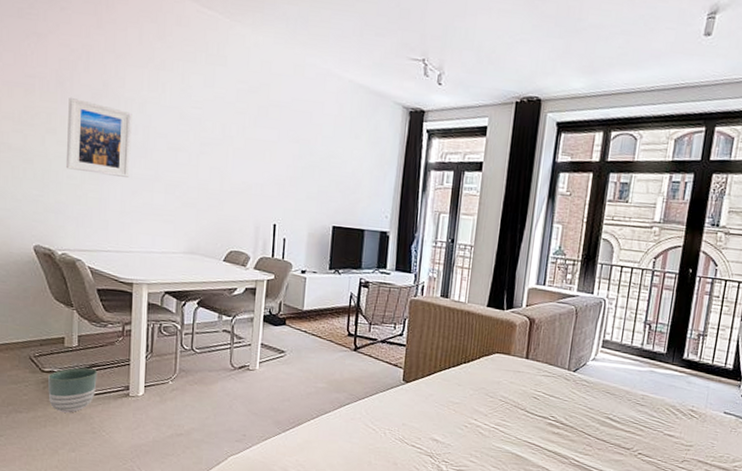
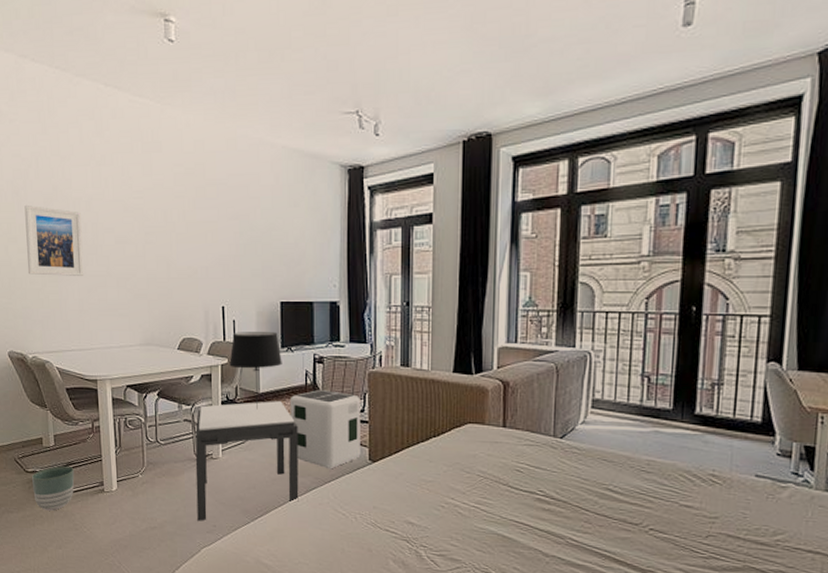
side table: none [227,318,338,430] -> present [195,401,299,521]
table lamp: none [275,250,329,326] -> present [229,332,282,410]
air purifier: none [331,312,400,387] -> present [289,390,361,469]

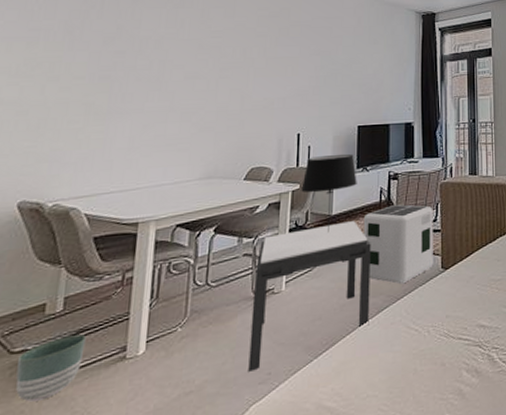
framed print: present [24,204,84,276] -> none [66,43,147,114]

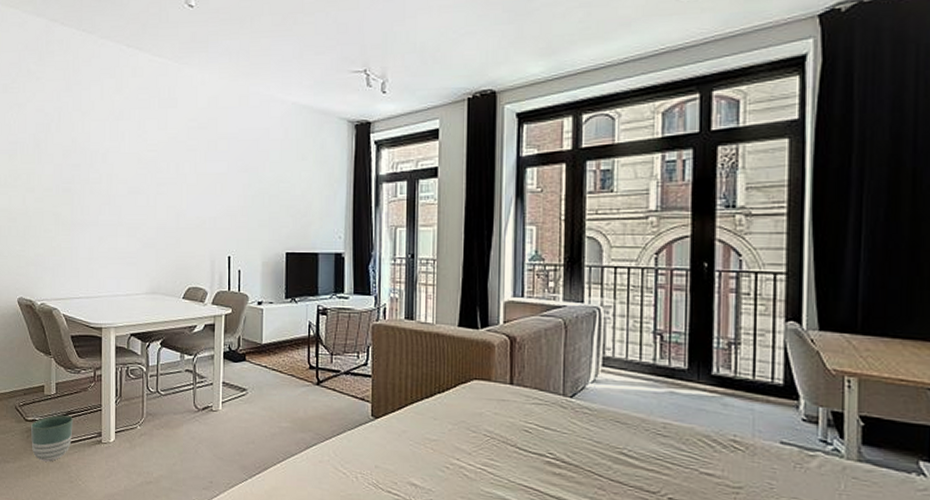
side table: present [248,221,371,372] -> none [194,352,300,477]
table lamp: present [301,154,357,233] -> none [233,282,286,361]
air purifier: present [363,204,433,284] -> none [292,342,364,425]

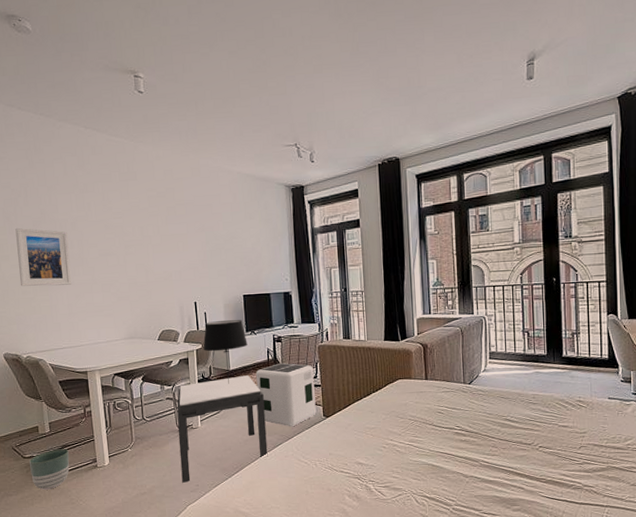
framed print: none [42,156,97,225] -> present [15,227,72,286]
side table: none [194,352,300,477] -> present [177,375,268,483]
table lamp: none [233,282,286,361] -> present [203,320,248,384]
air purifier: none [292,342,364,425] -> present [255,363,316,427]

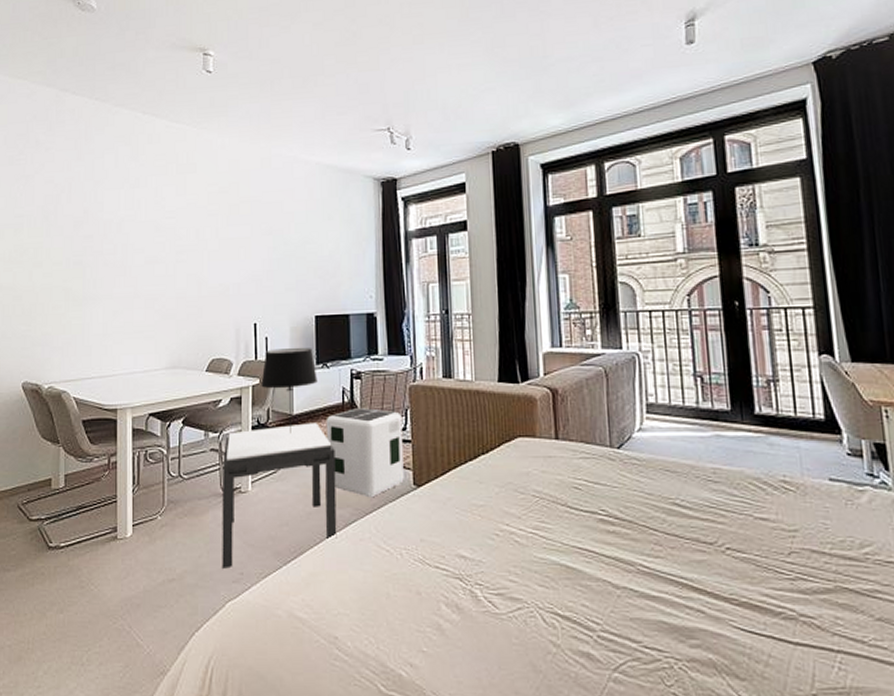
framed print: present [15,227,72,286] -> none [51,229,111,300]
planter: present [29,449,70,490] -> none [36,511,84,566]

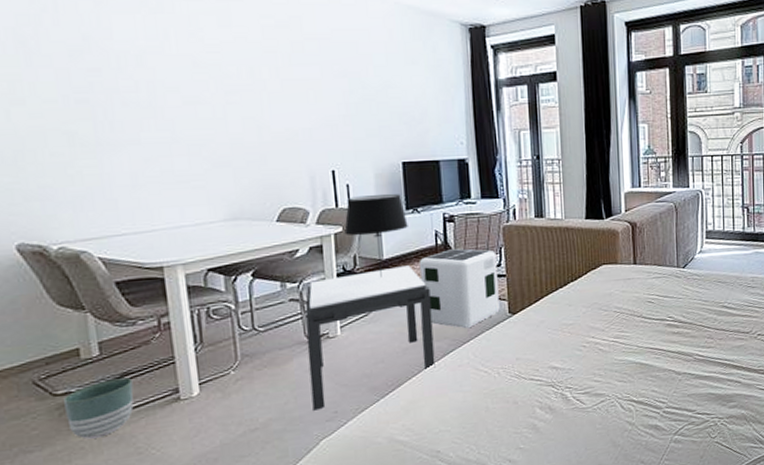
planter: none [36,511,84,566] -> present [64,377,134,439]

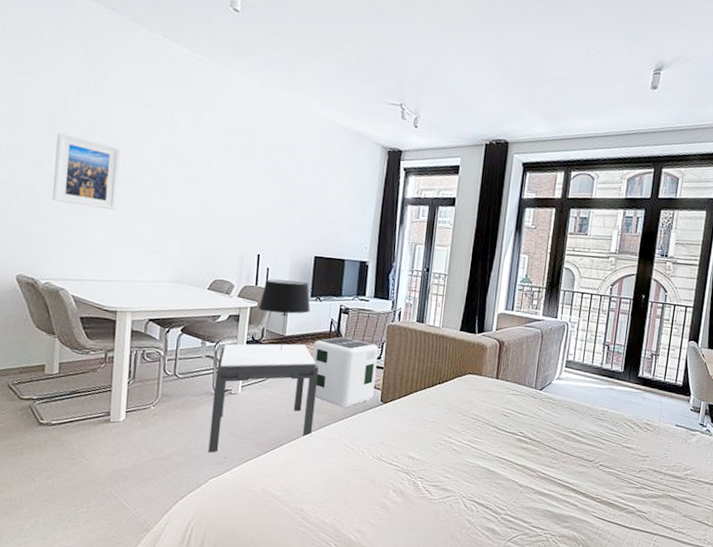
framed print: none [36,58,138,146] -> present [52,132,121,210]
planter: present [64,377,134,439] -> none [26,394,78,440]

